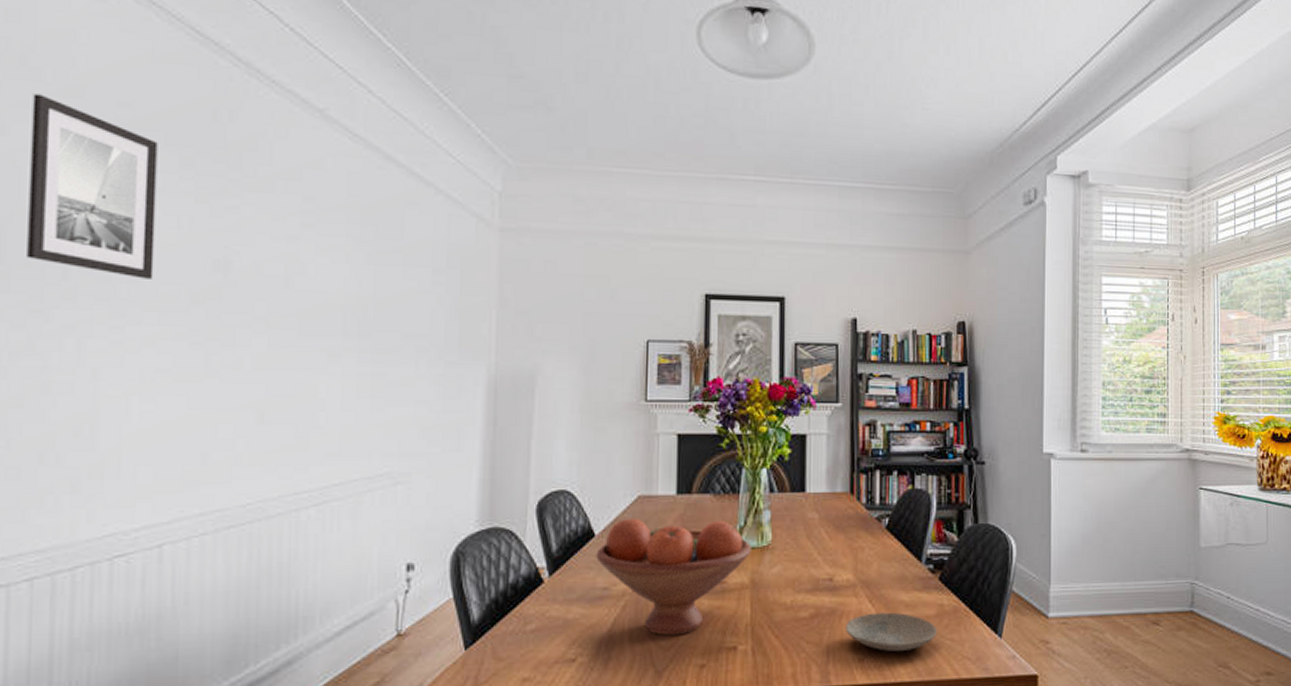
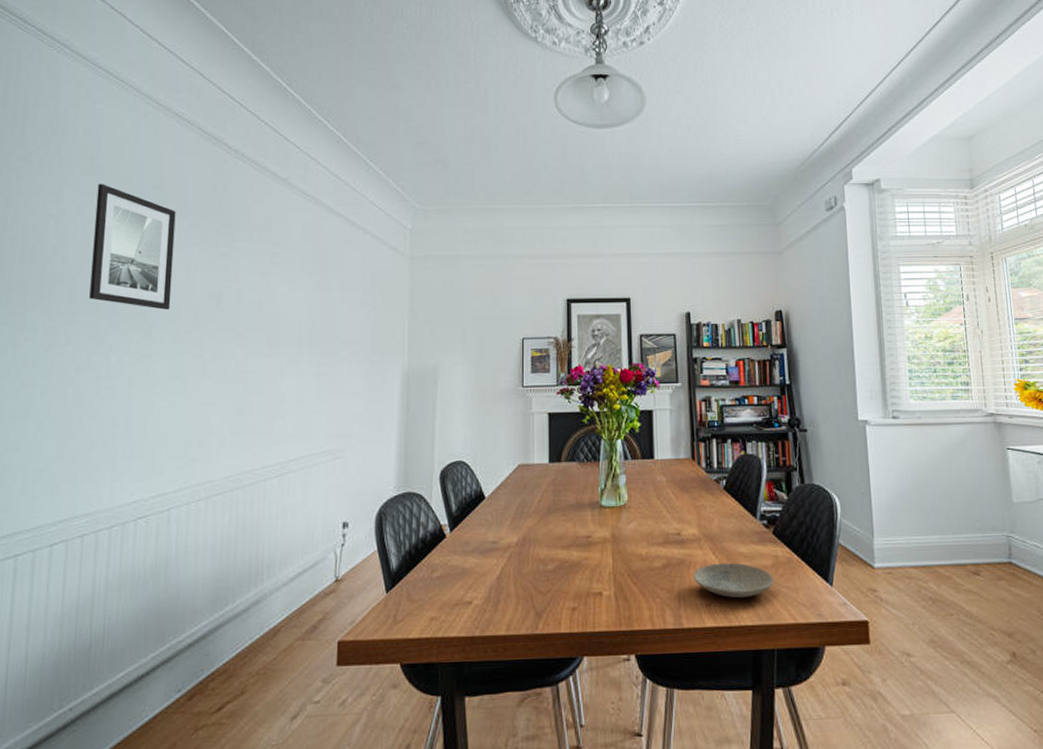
fruit bowl: present [596,518,751,636] -> none [486,483,611,583]

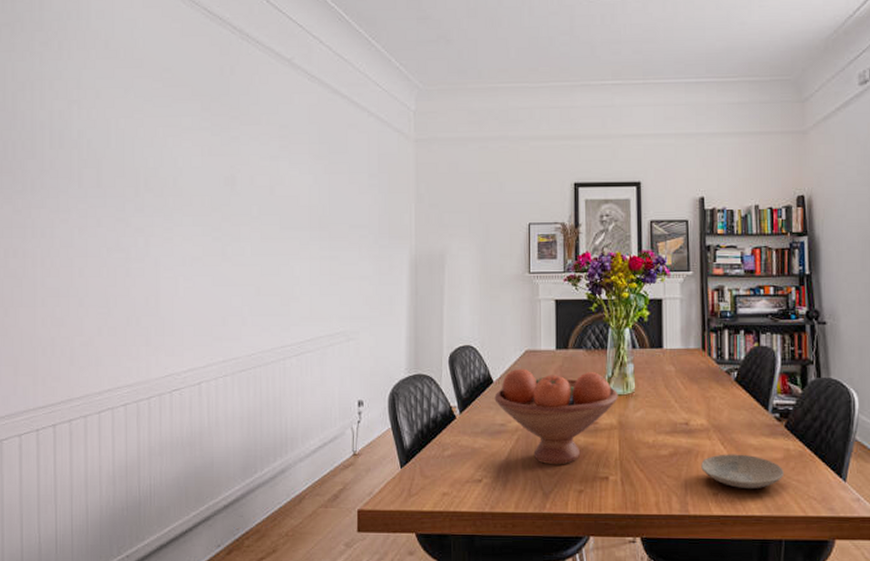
wall art: present [89,184,176,310] -> none [113,68,188,193]
fruit bowl: none [486,483,611,583] -> present [494,368,618,465]

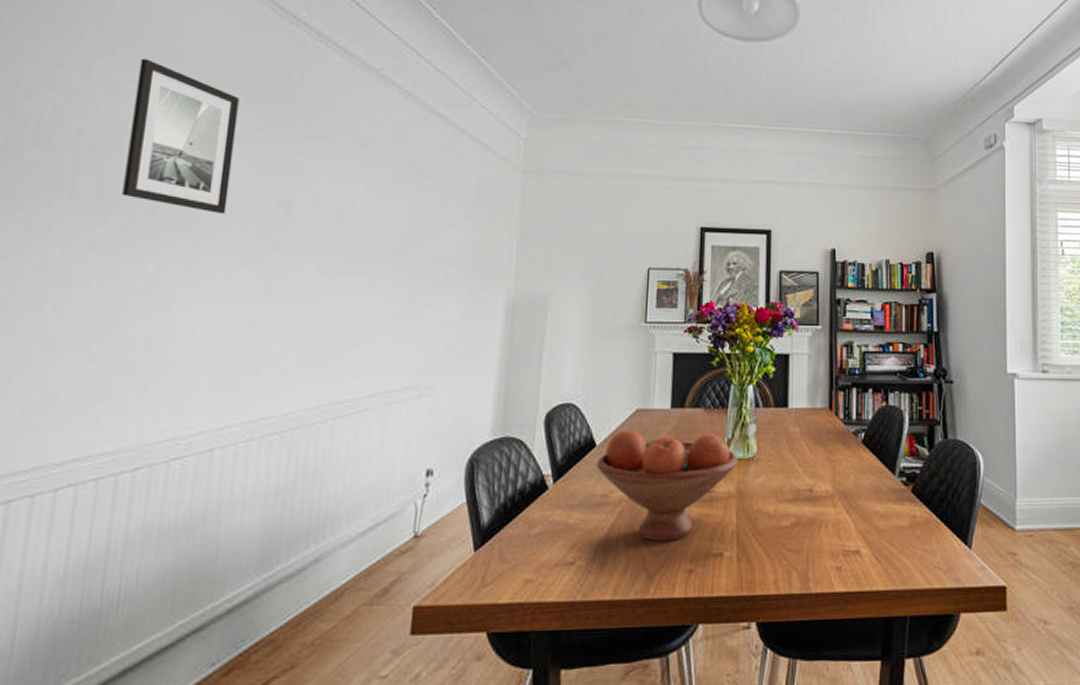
wall art: none [113,68,188,193] -> present [122,59,240,214]
plate: present [701,454,784,489] -> none [825,522,910,562]

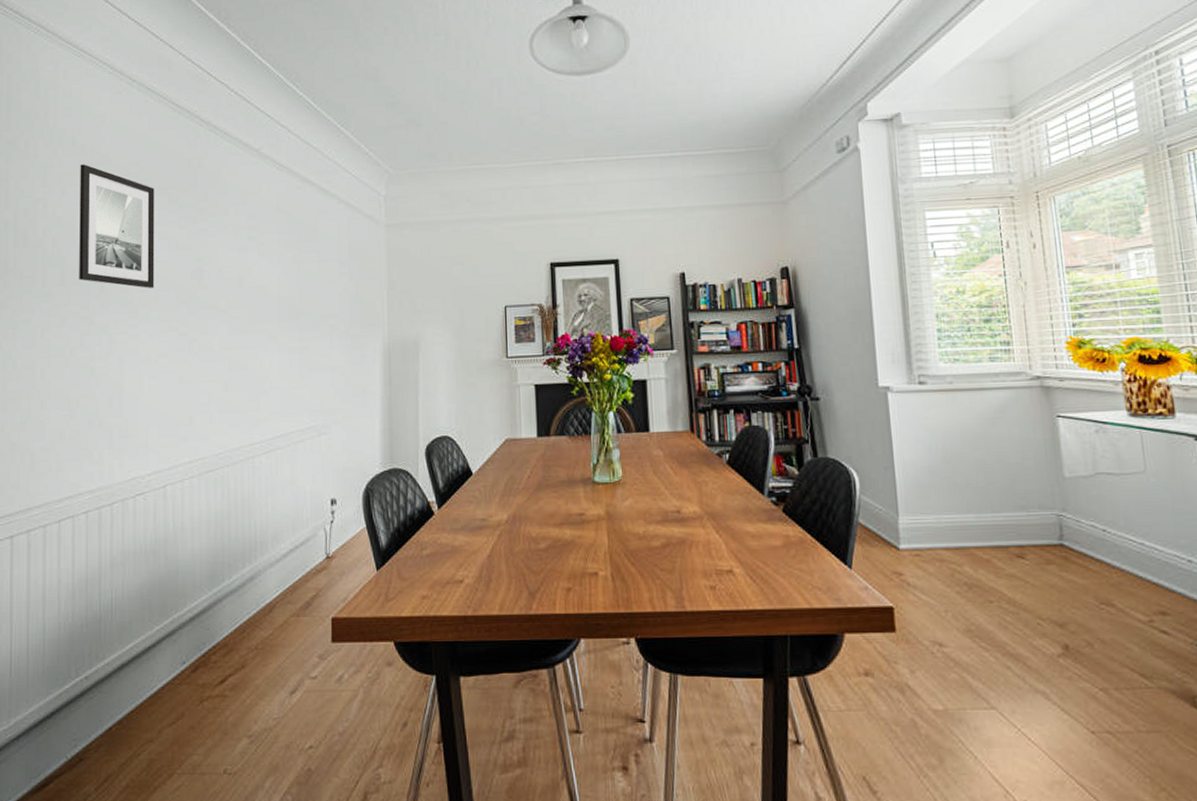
fruit bowl: present [596,430,738,542] -> none [474,458,605,562]

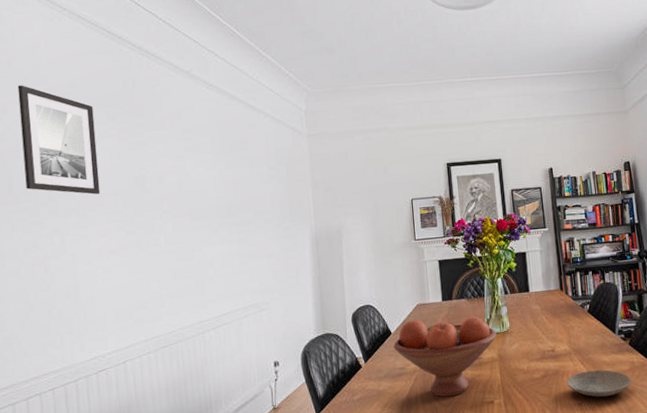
fruit bowl: none [474,458,605,562] -> present [393,316,496,397]
plate: none [696,542,785,581] -> present [567,370,631,397]

